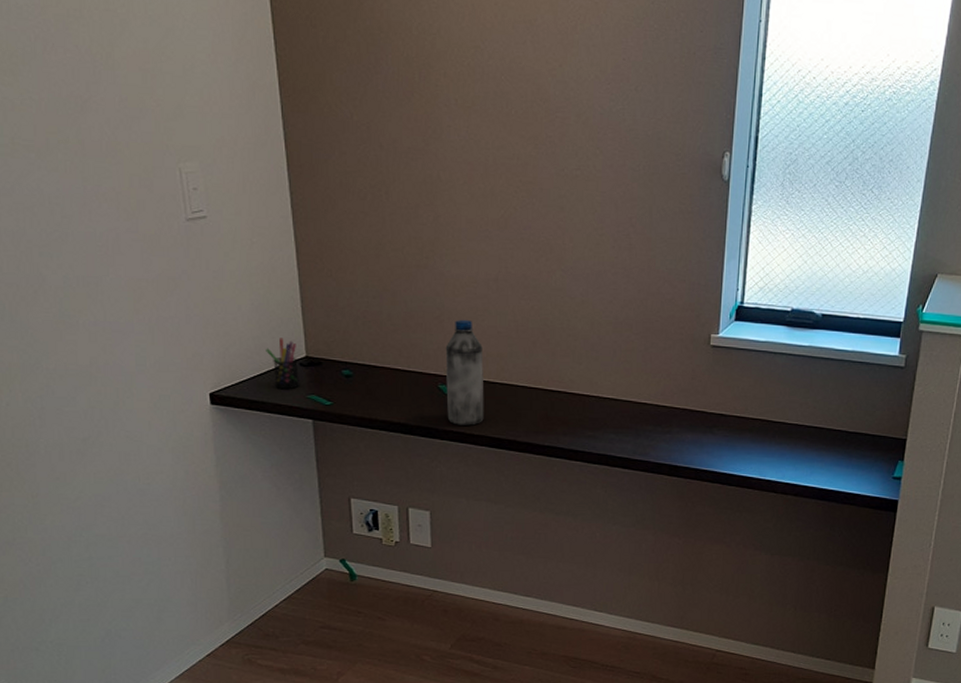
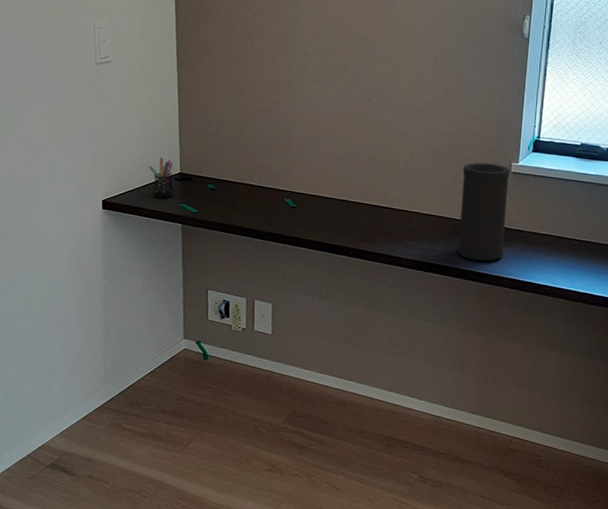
water bottle: present [445,319,484,426] -> none [290,145,322,233]
speaker: none [649,335,709,452] -> present [457,163,510,261]

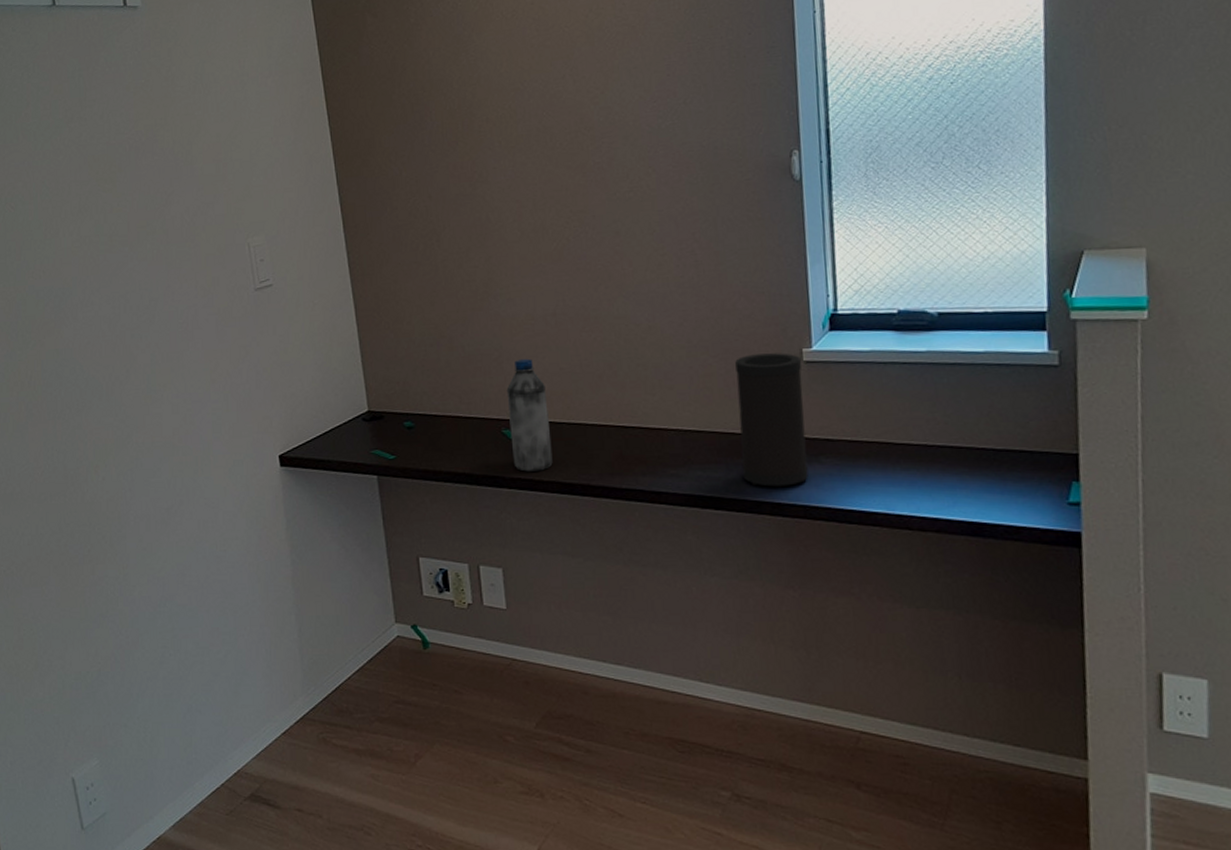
pen holder: present [149,157,174,199] -> none [330,394,363,446]
water bottle: none [290,145,322,233] -> present [506,358,553,472]

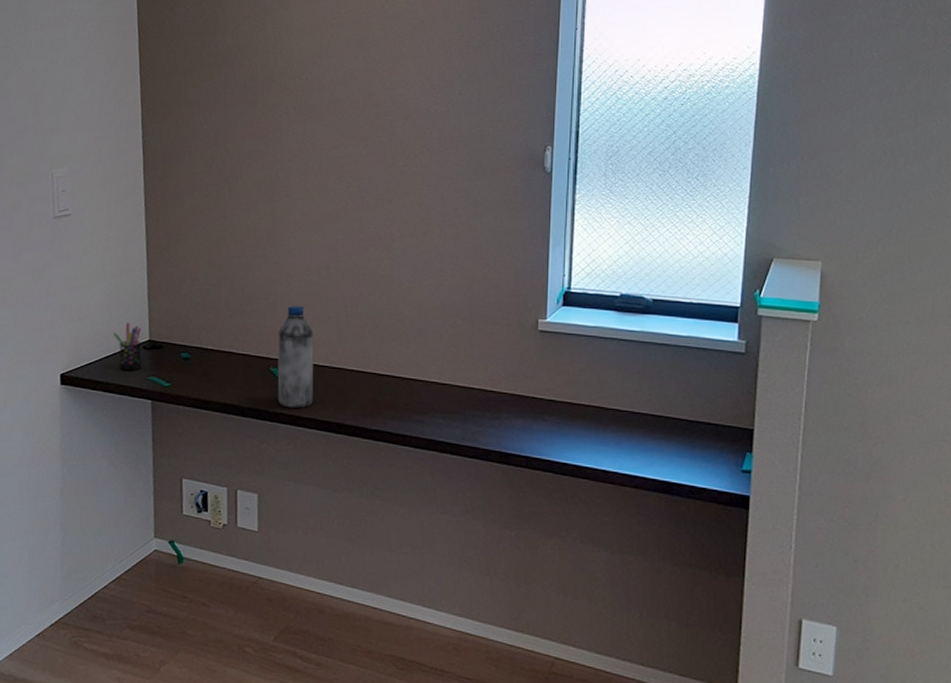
pen holder: none [330,394,363,446] -> present [113,322,142,371]
speaker: present [735,353,808,487] -> none [477,320,537,438]

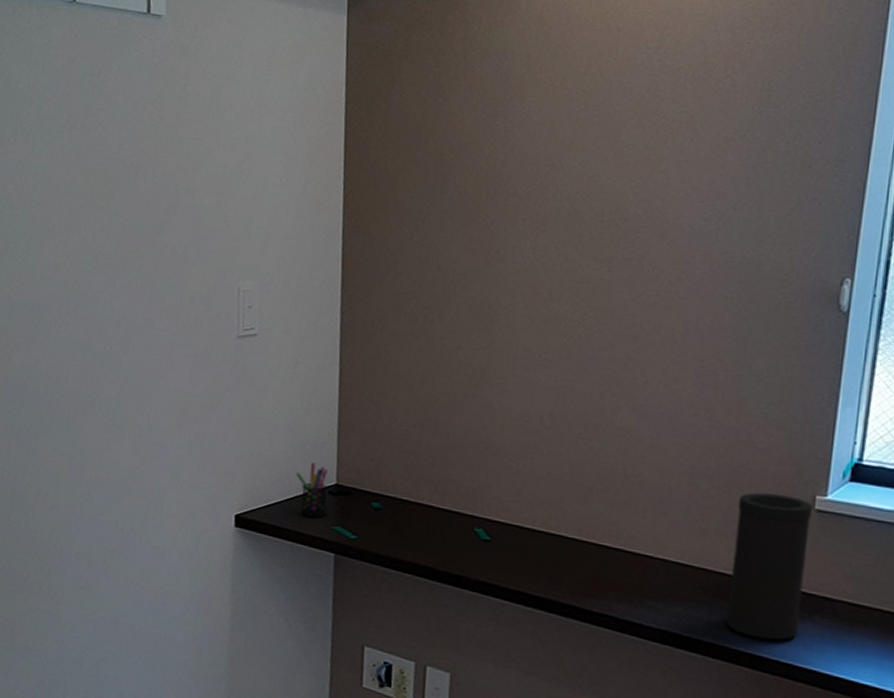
water bottle: present [277,305,314,408] -> none [481,456,529,579]
speaker: none [477,320,537,438] -> present [725,492,814,640]

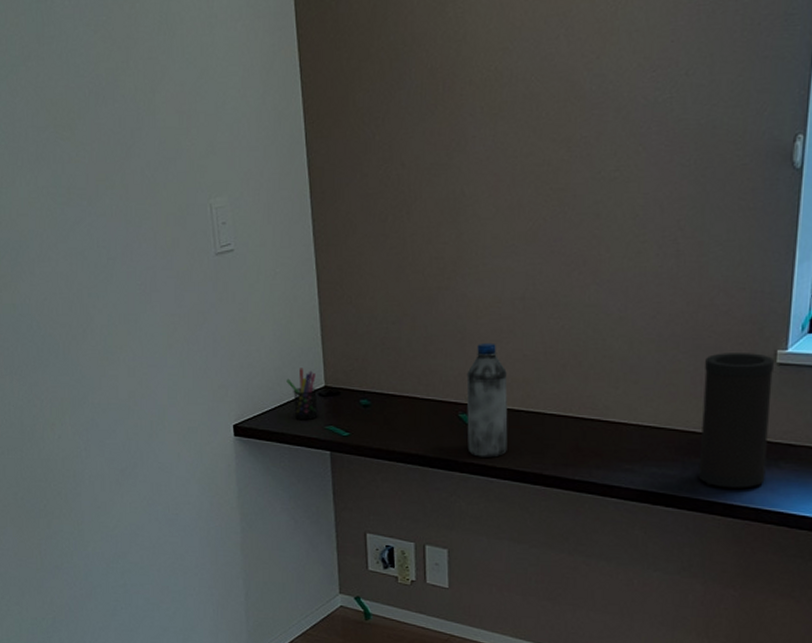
water bottle: none [481,456,529,579] -> present [466,342,508,458]

